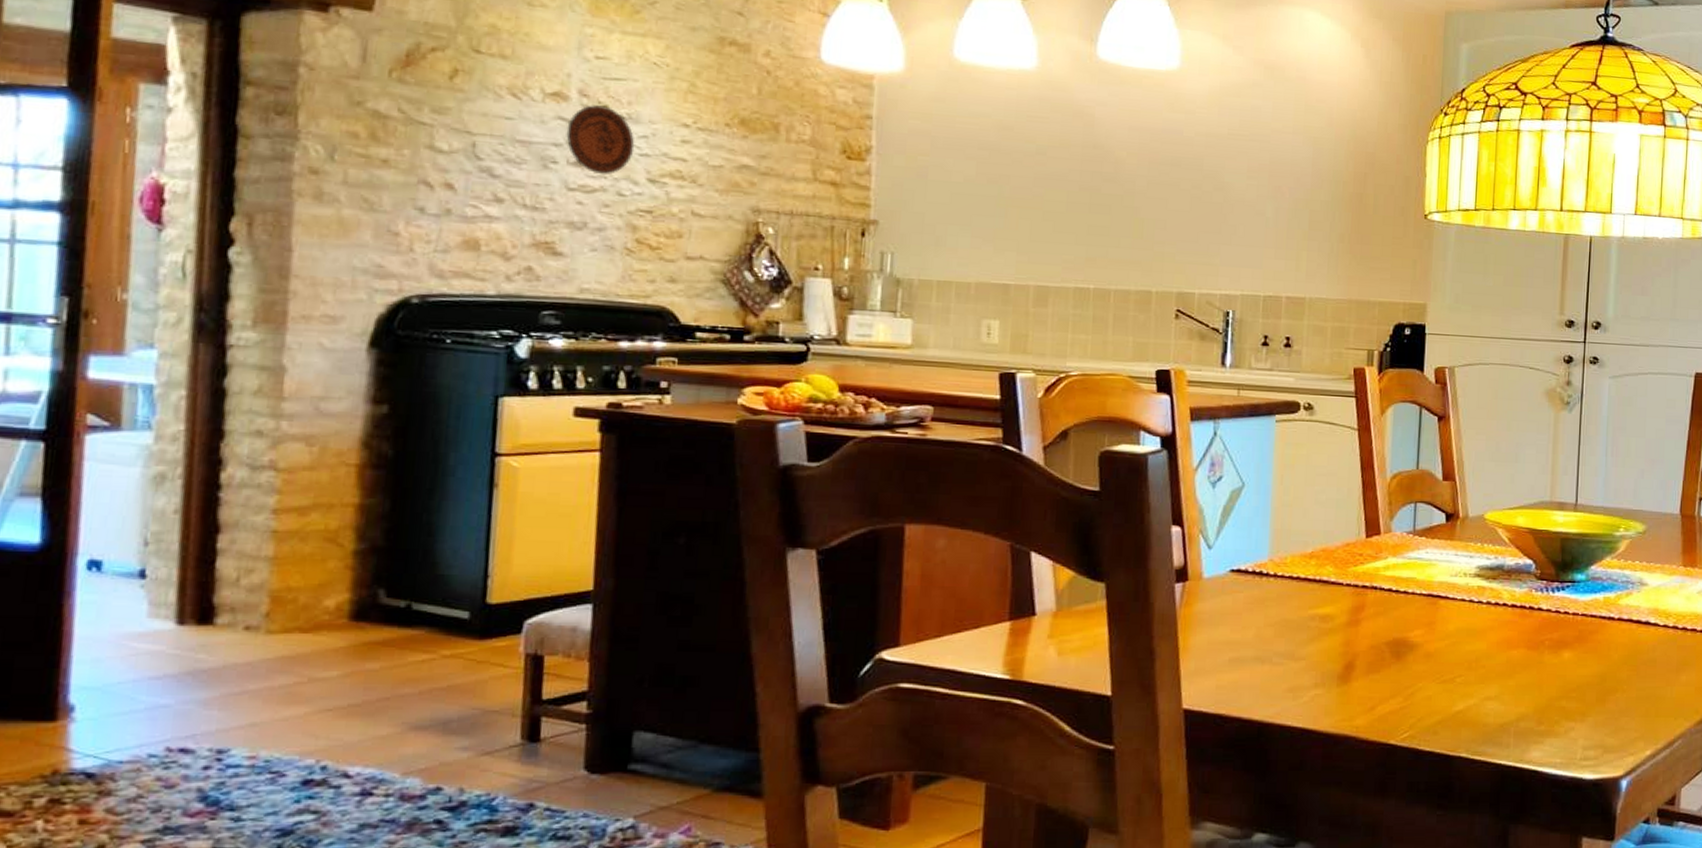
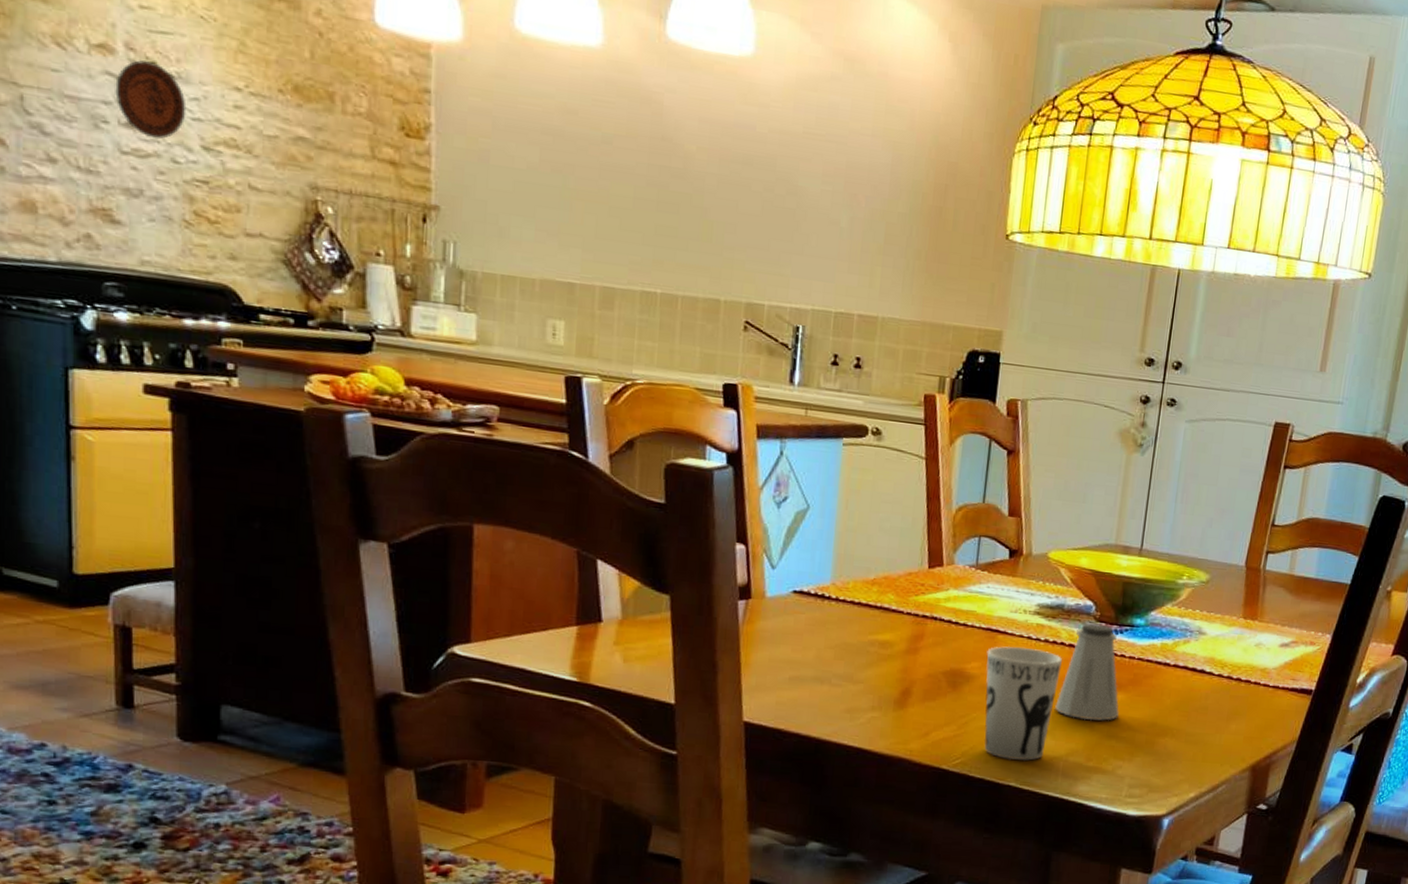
cup: none [1429,611,1506,730] -> present [984,646,1062,761]
saltshaker: none [1502,582,1567,682] -> present [1055,623,1119,721]

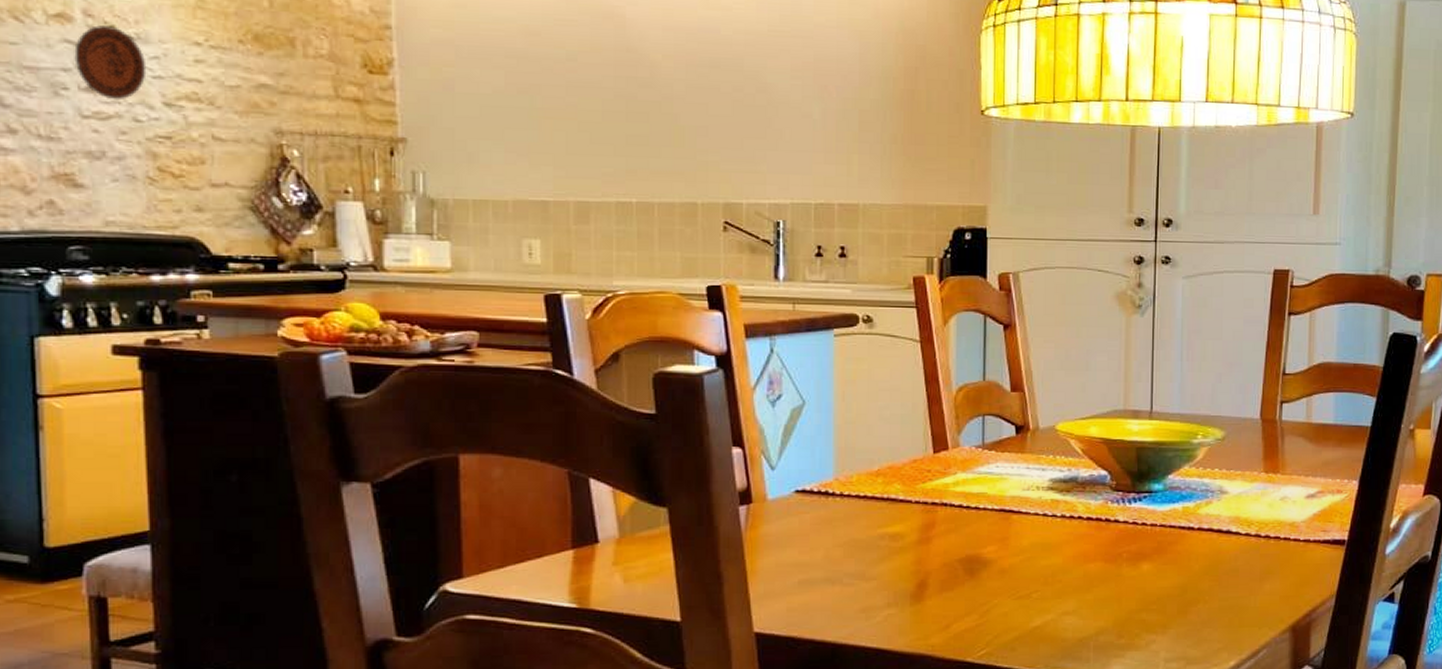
cup: present [984,646,1062,761] -> none [1002,526,1081,646]
saltshaker: present [1055,623,1119,721] -> none [1079,493,1146,596]

